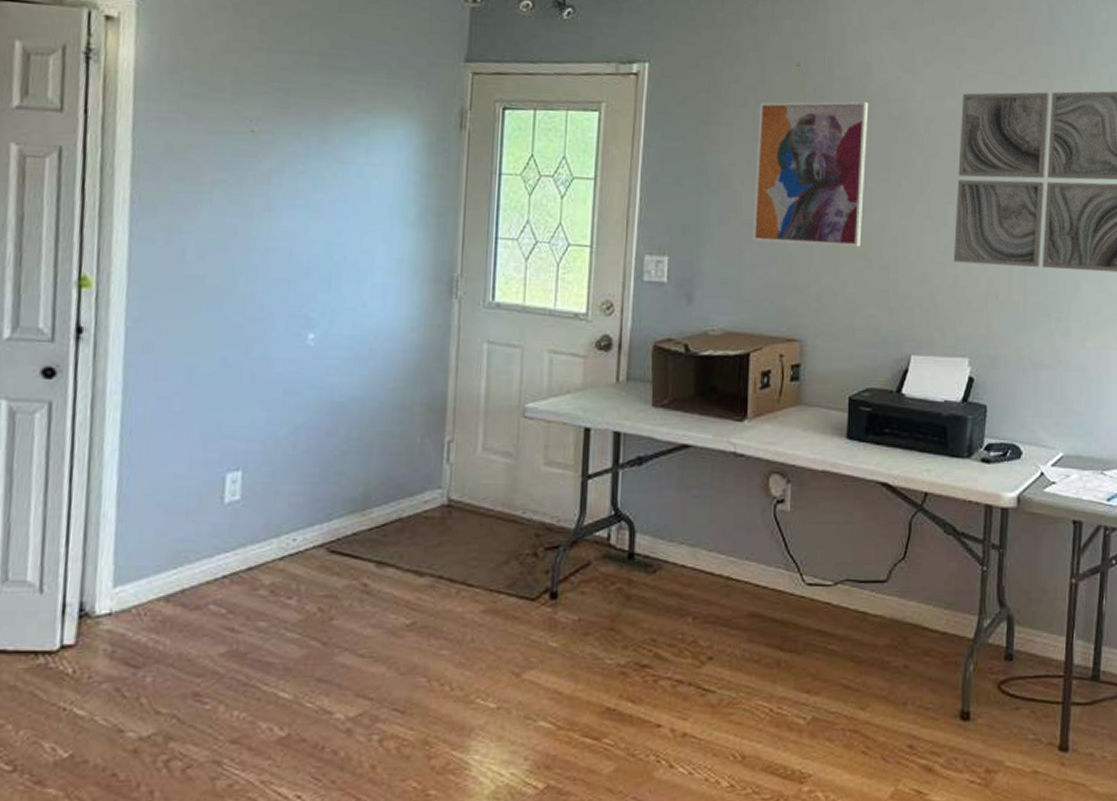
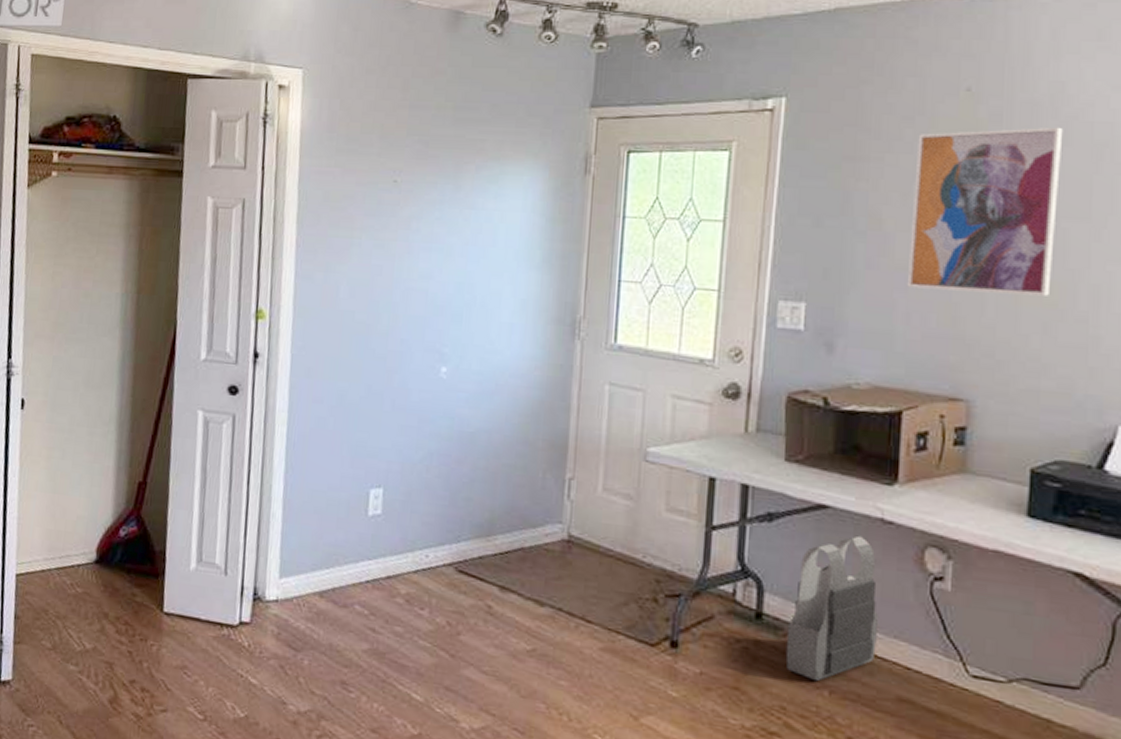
body armor vest: none [655,470,734,611] -> present [785,535,879,682]

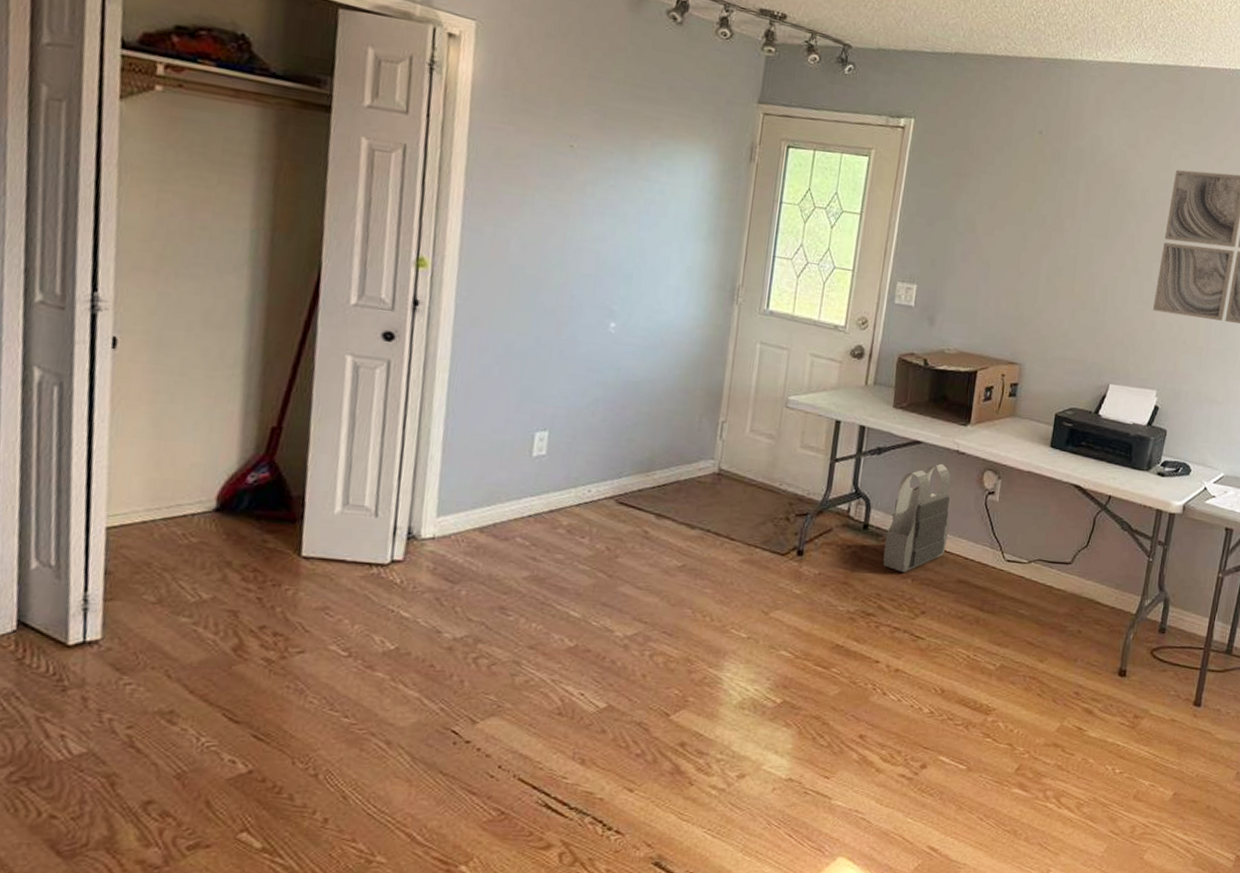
wall art: present [906,127,1063,296] -> none [988,162,1097,291]

